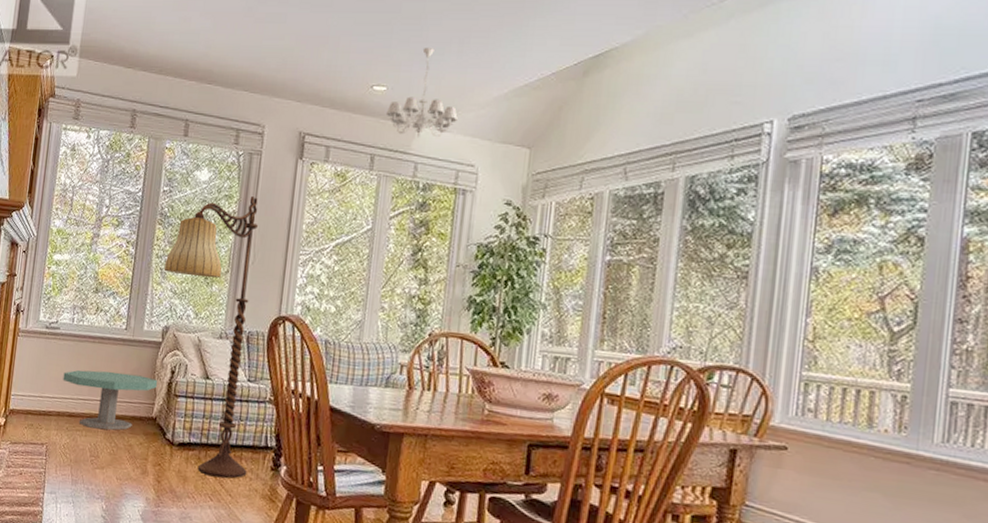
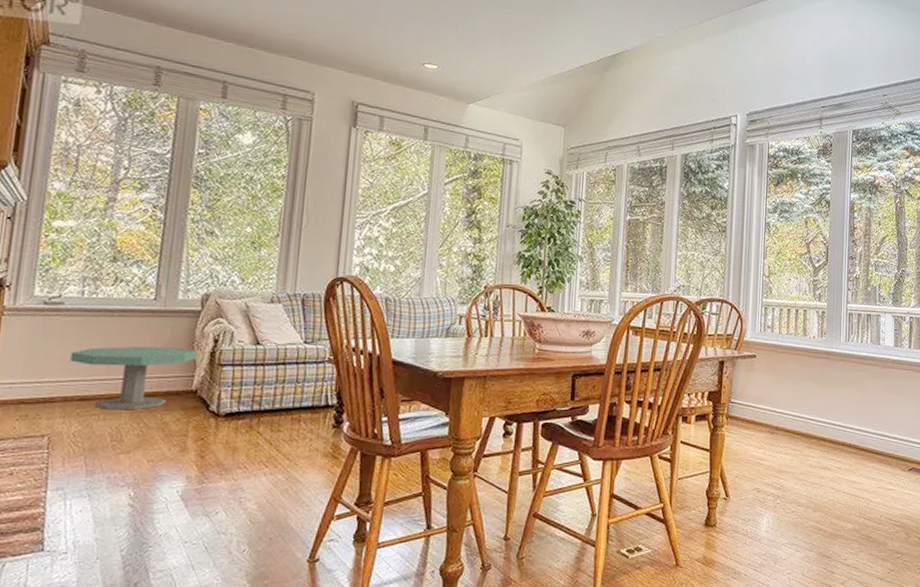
floor lamp: present [163,196,258,479] -> none [201,161,310,443]
chandelier: present [385,47,458,138] -> none [437,33,503,114]

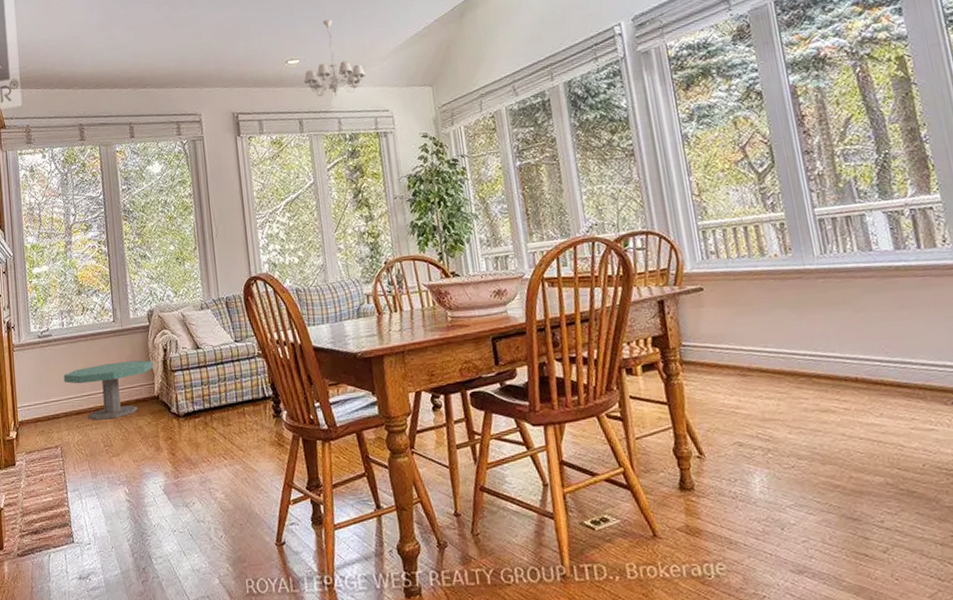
chandelier: none [437,33,503,114] -> present [303,19,366,97]

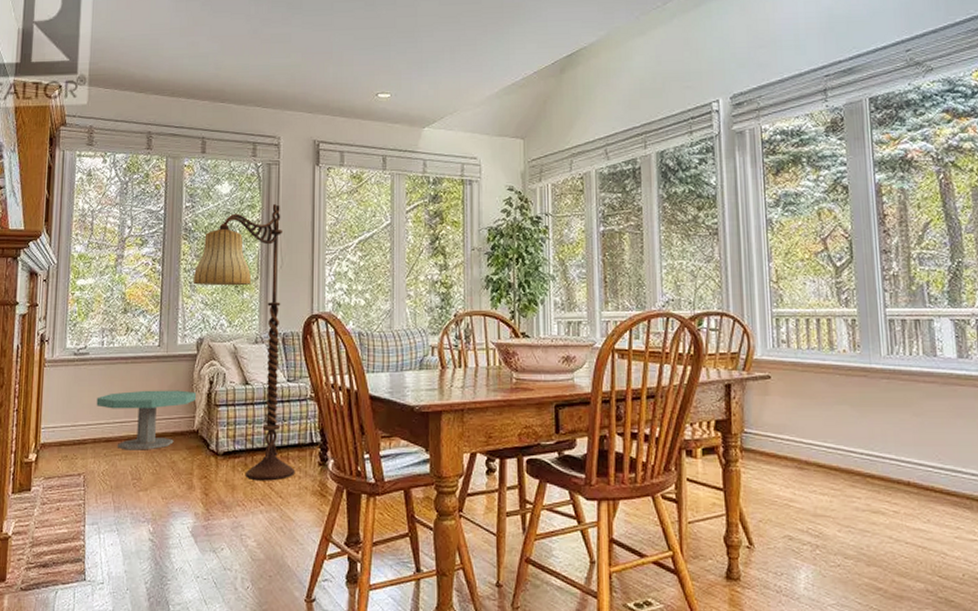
floor lamp: none [136,177,253,437] -> present [192,204,296,481]
chandelier: present [303,19,366,97] -> none [392,56,457,138]

